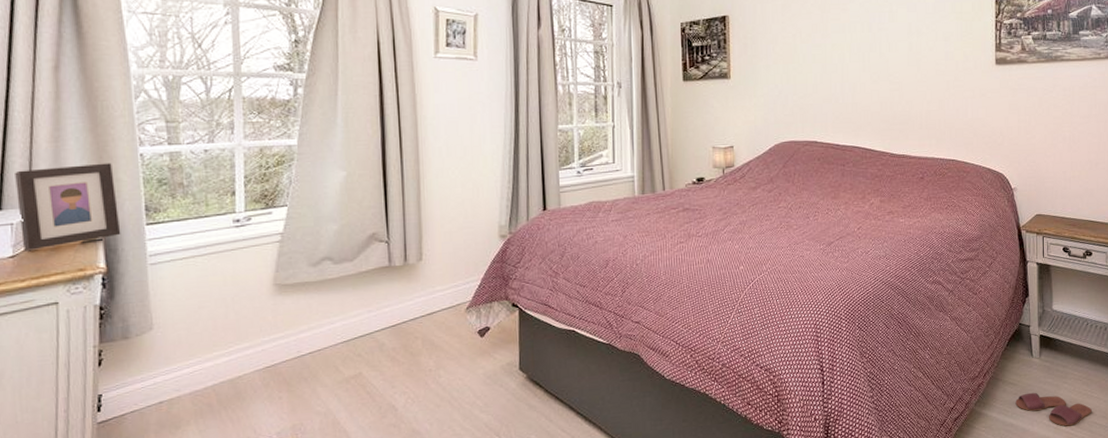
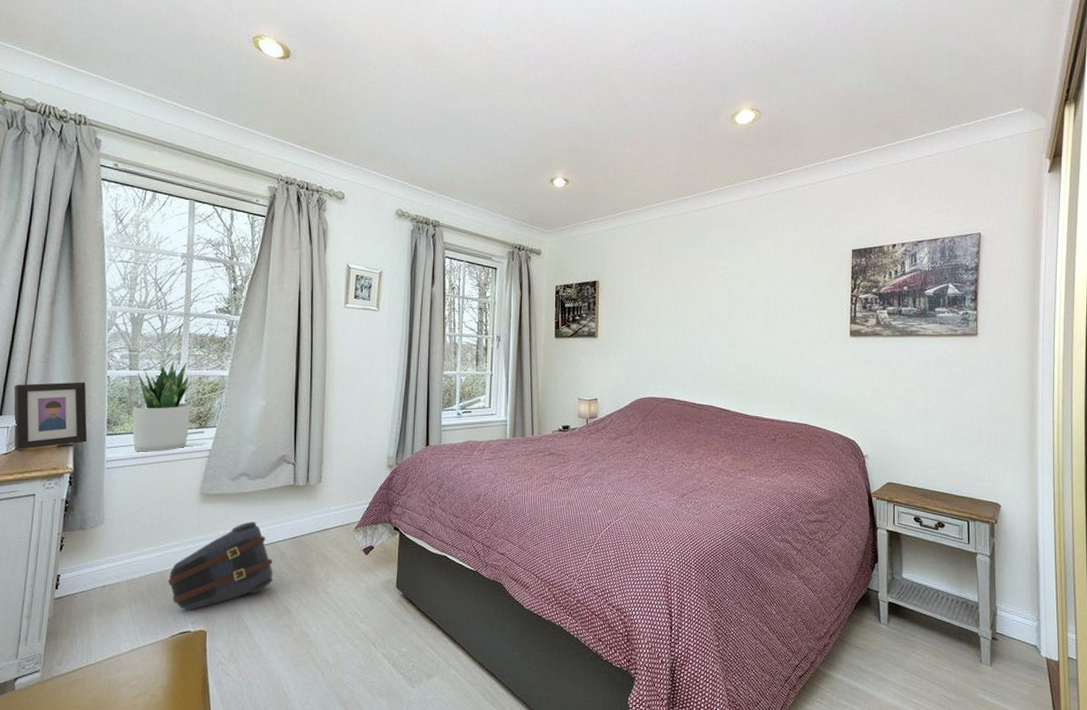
planter: none [178,131,253,242] -> present [133,362,193,452]
backpack: none [242,311,373,420] -> present [168,522,273,611]
slippers: present [1015,392,1092,427] -> none [861,658,941,697]

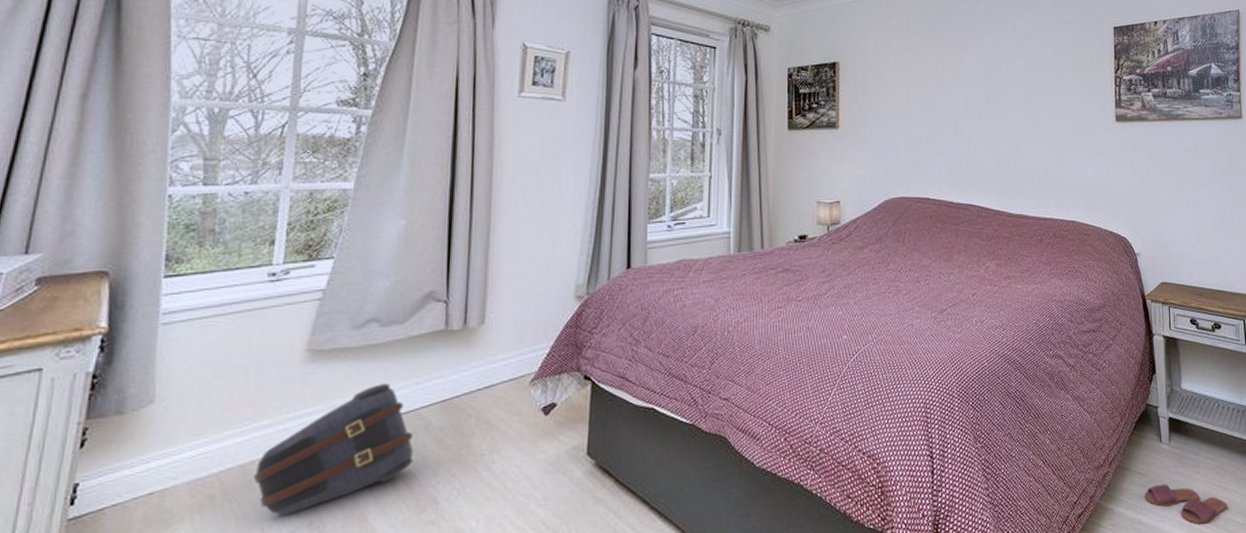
picture frame: present [14,382,88,451] -> none [10,204,134,307]
planter: present [133,362,193,452] -> none [205,172,301,298]
slippers: none [861,658,941,697] -> present [1144,484,1227,524]

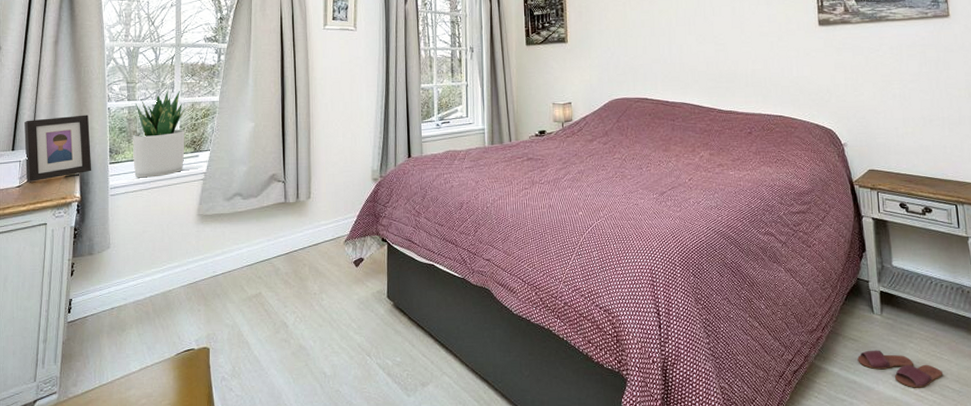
picture frame: none [10,204,134,307] -> present [24,114,92,183]
planter: none [205,172,301,298] -> present [133,90,187,178]
backpack: present [254,383,414,516] -> none [172,240,270,329]

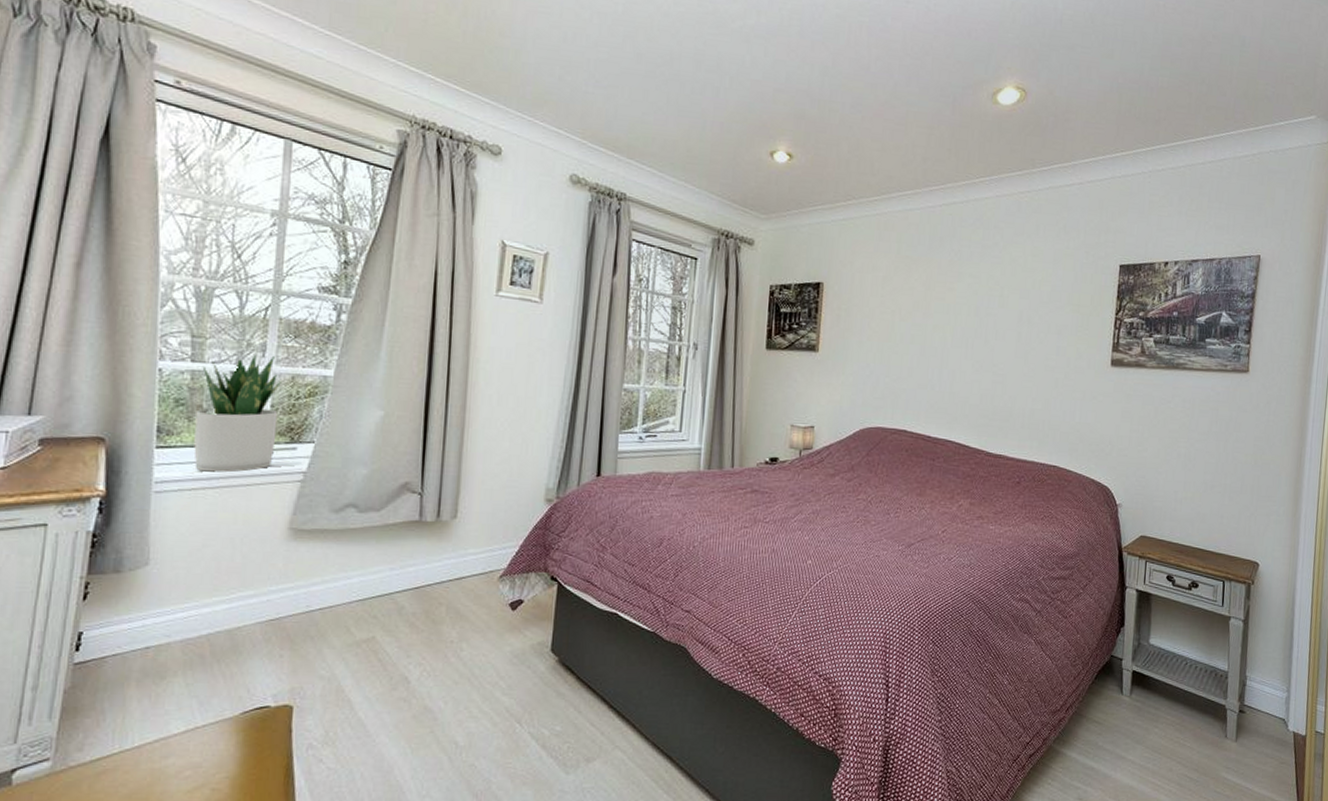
picture frame: present [24,114,92,183] -> none [16,373,127,464]
slippers: present [857,350,943,388] -> none [1098,734,1183,776]

